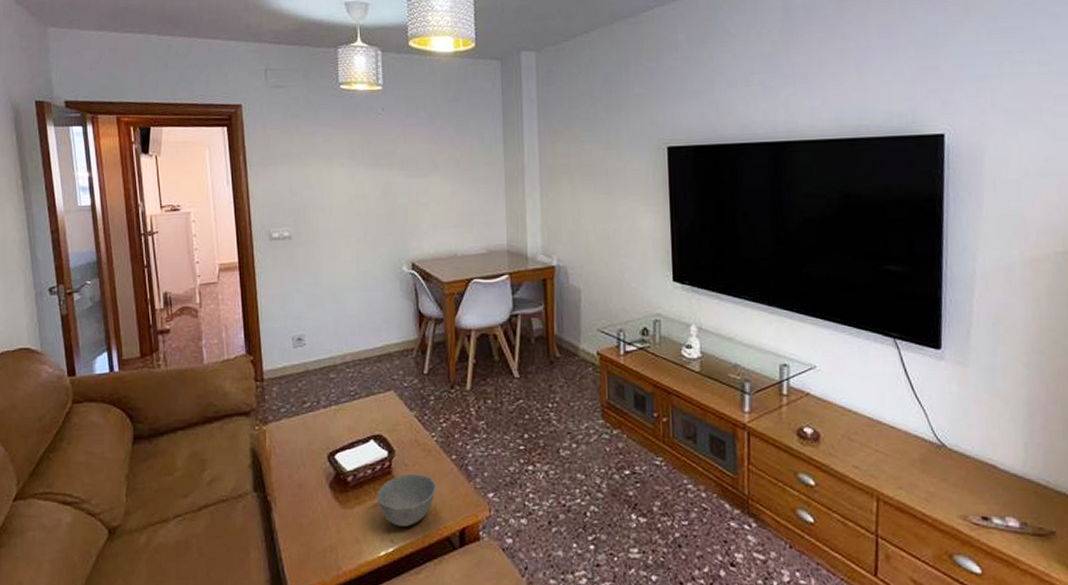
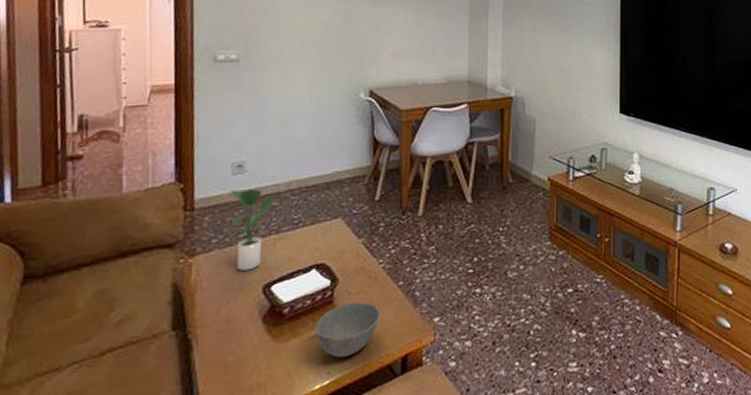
potted plant: none [293,362,334,439] -> present [228,189,277,271]

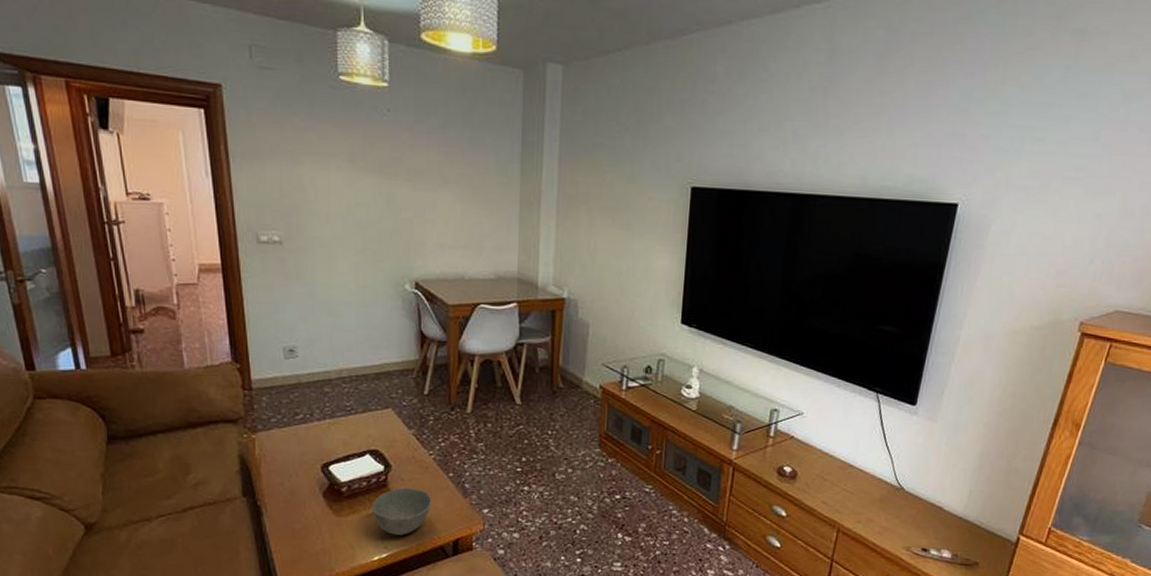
potted plant: present [228,189,277,271] -> none [284,373,329,450]

